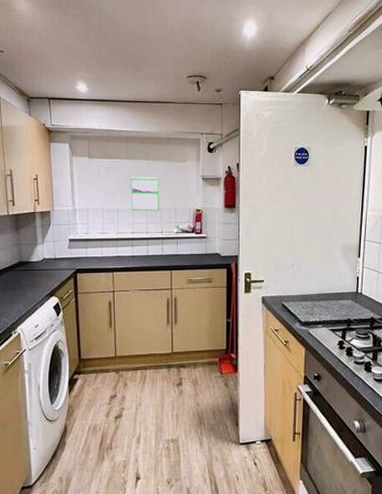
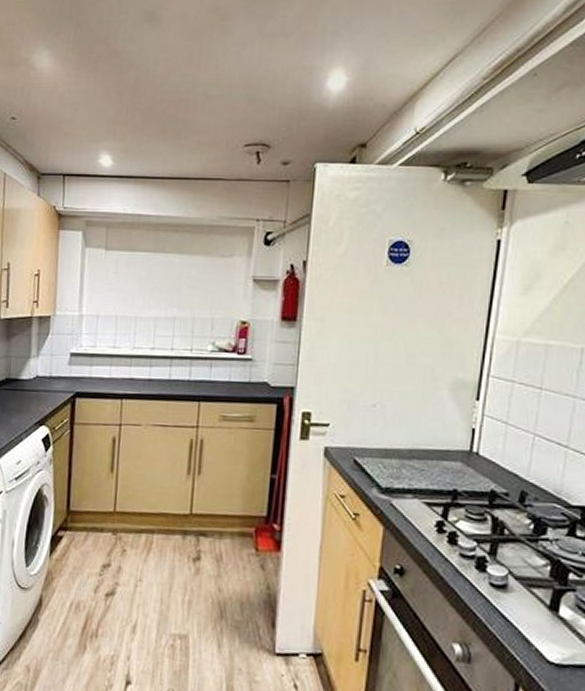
calendar: present [131,176,160,211] -> none [153,274,194,322]

